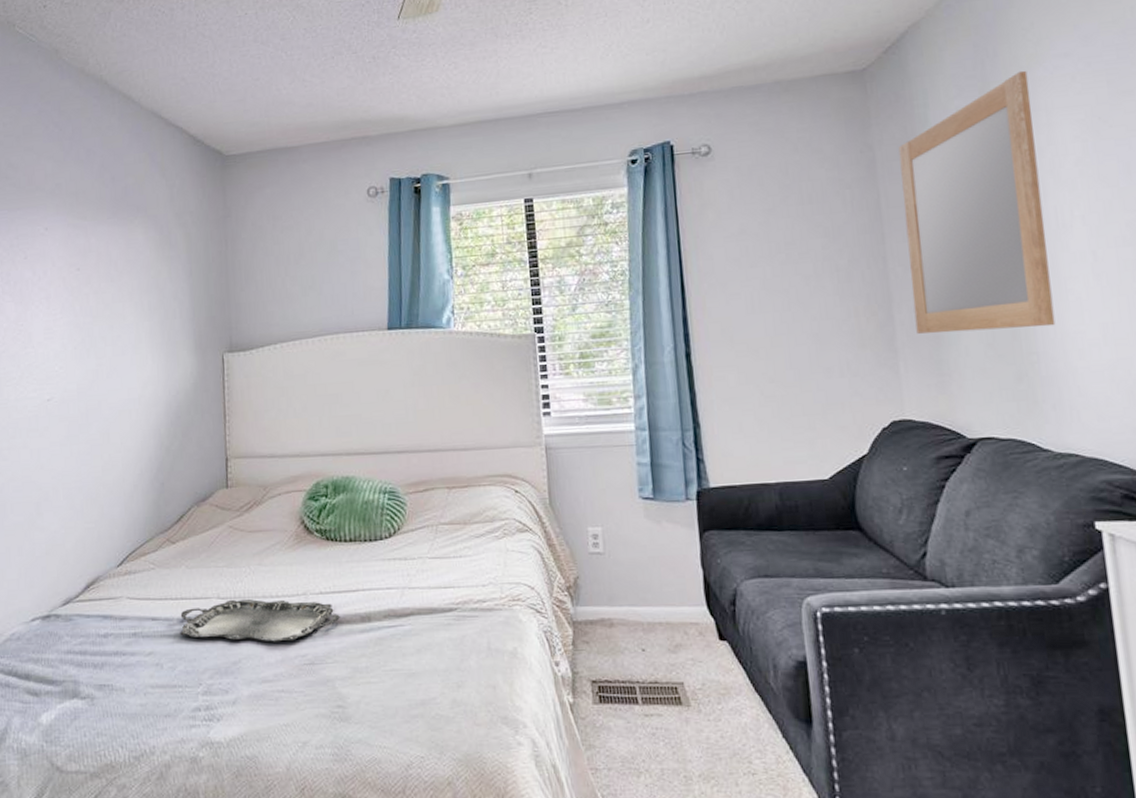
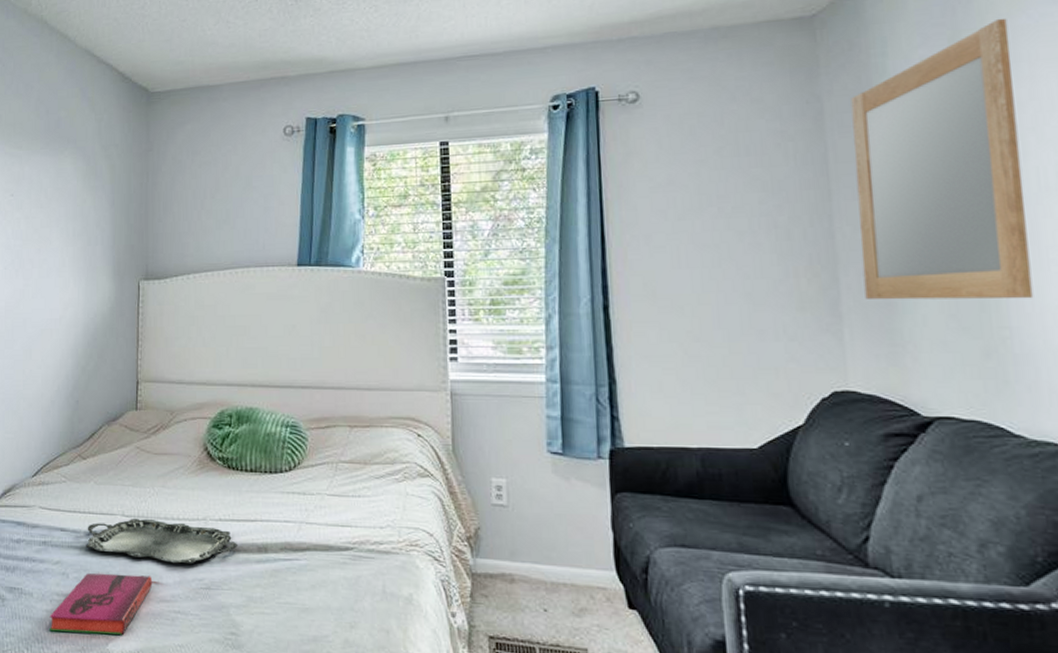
hardback book: none [144,657,254,726] -> present [49,573,153,636]

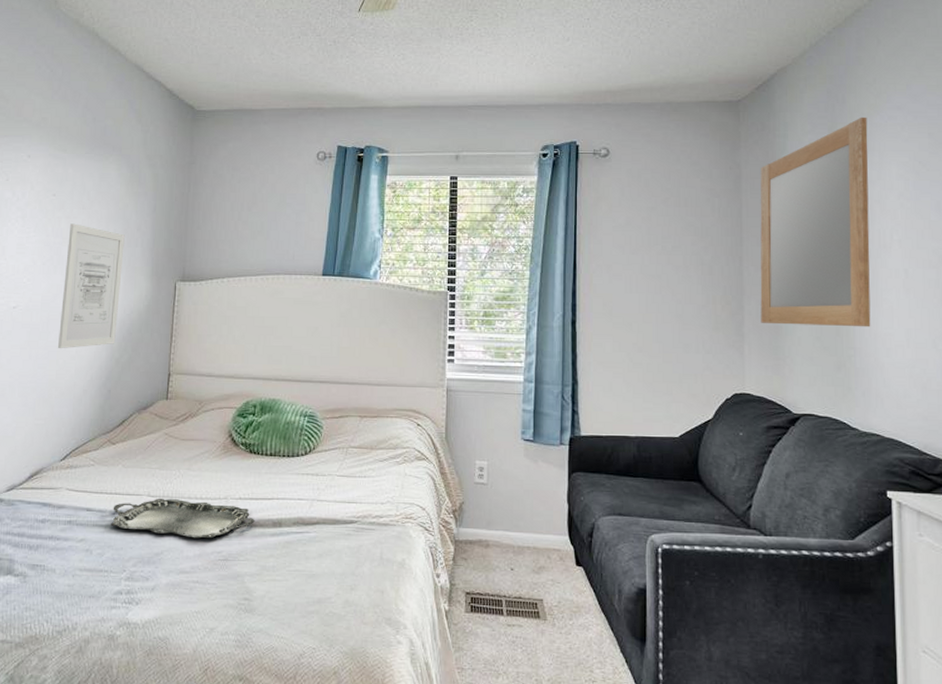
wall art: none [24,224,84,358] -> present [58,223,125,349]
hardback book: present [49,573,153,636] -> none [70,549,174,606]

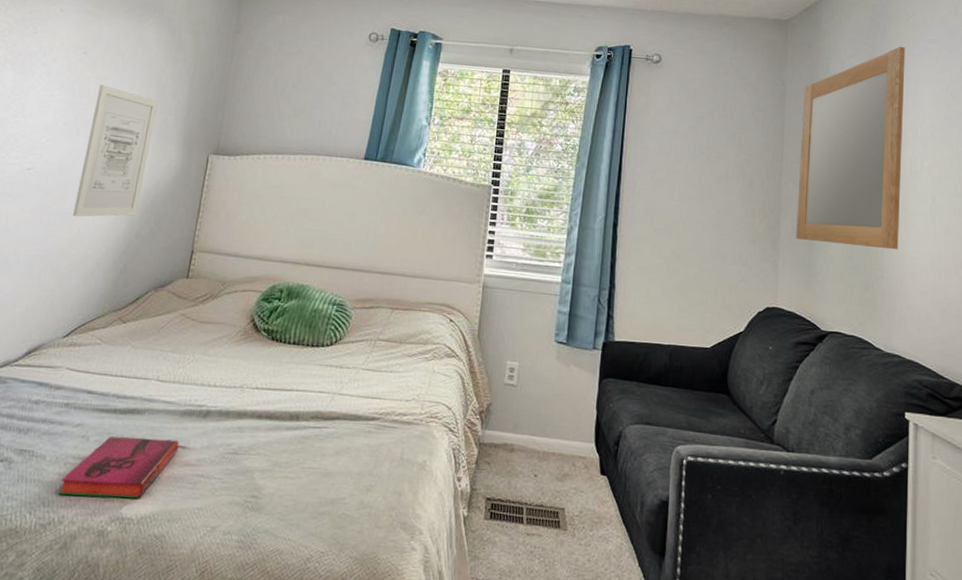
hardback book: none [70,549,174,606] -> present [59,436,180,499]
serving tray: present [111,498,255,539] -> none [113,383,271,430]

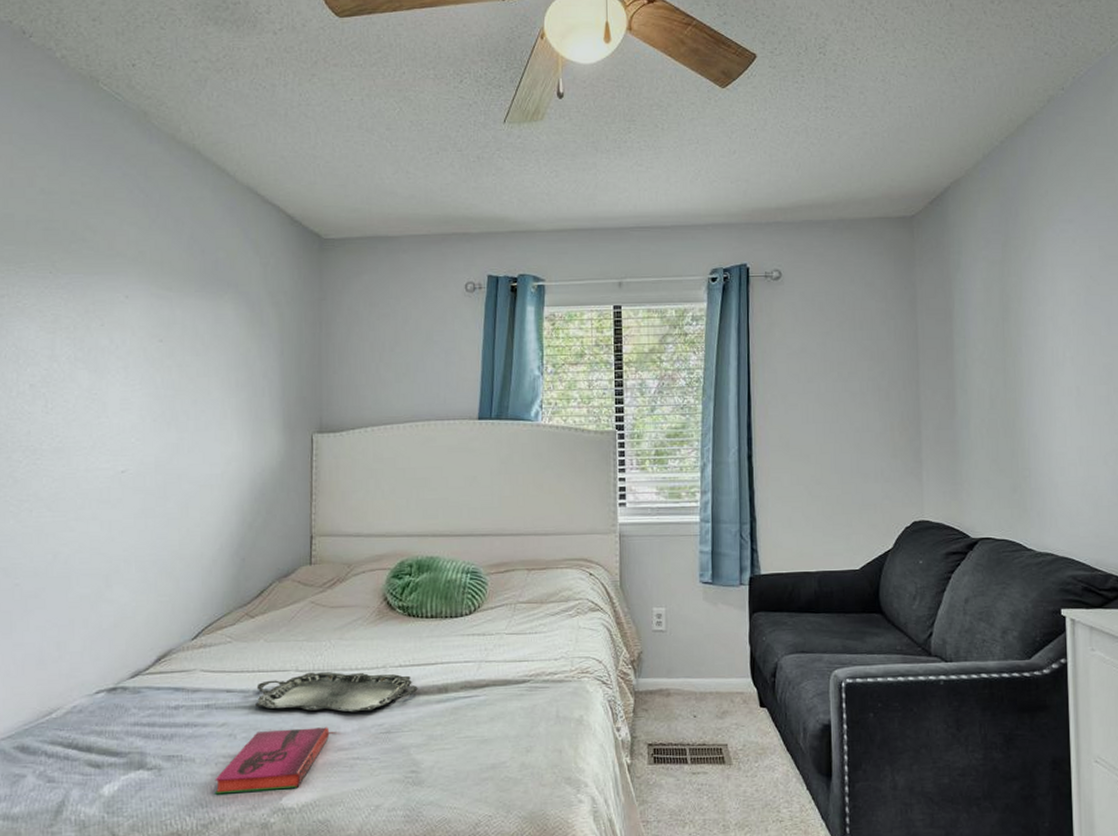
wall art: present [73,84,158,217] -> none [179,373,249,516]
serving tray: none [113,383,271,430] -> present [255,672,418,712]
home mirror: present [796,46,906,250] -> none [935,230,1045,449]

